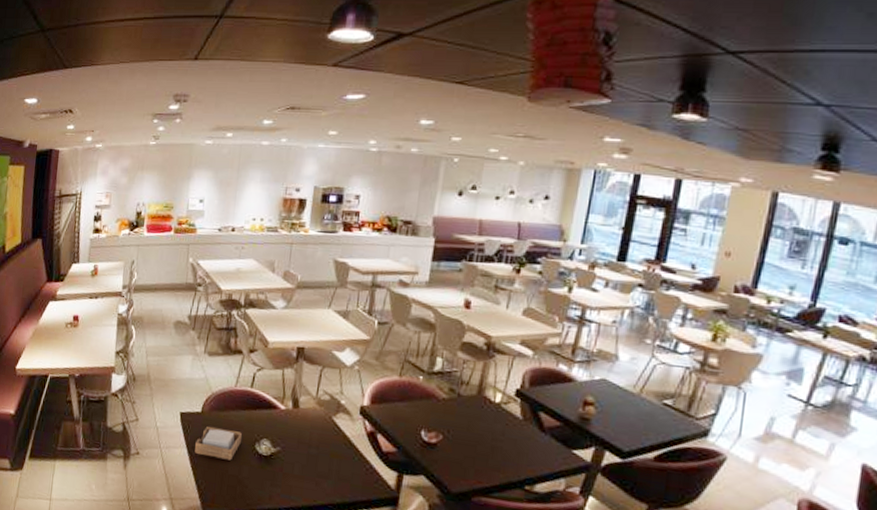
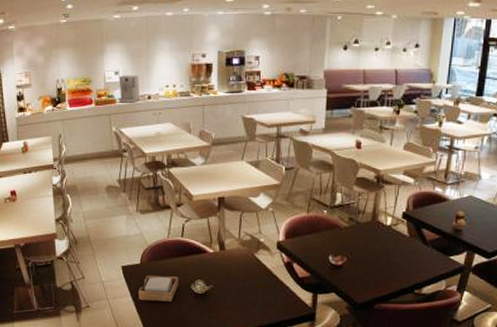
coffee machine: none [199,204,225,235] -> present [118,75,139,104]

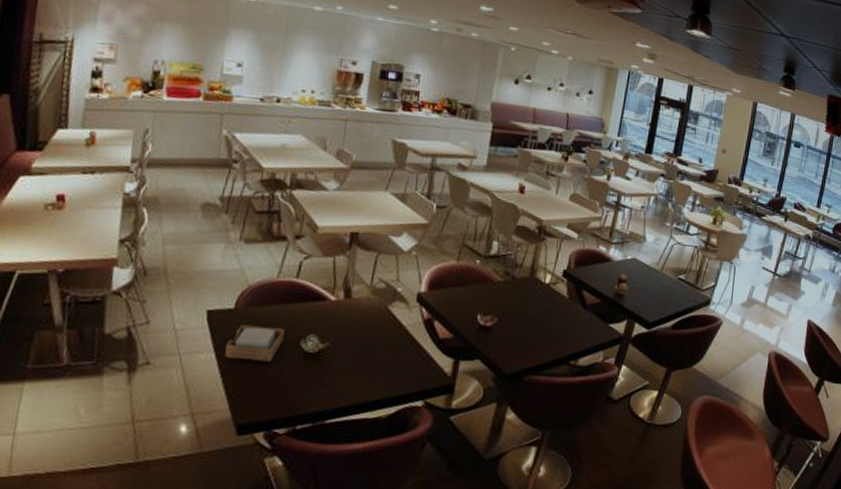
coffee machine: present [118,75,139,104] -> none [236,69,269,105]

